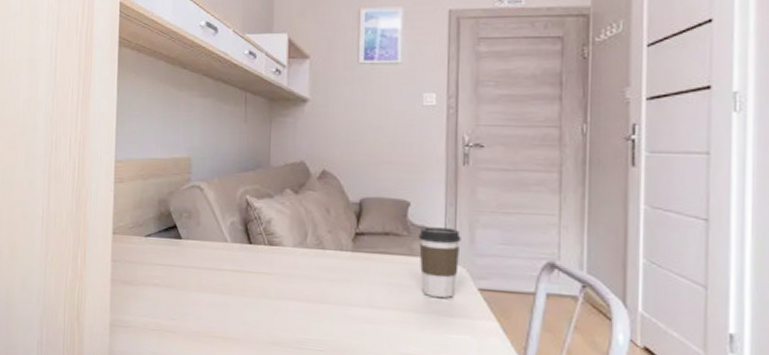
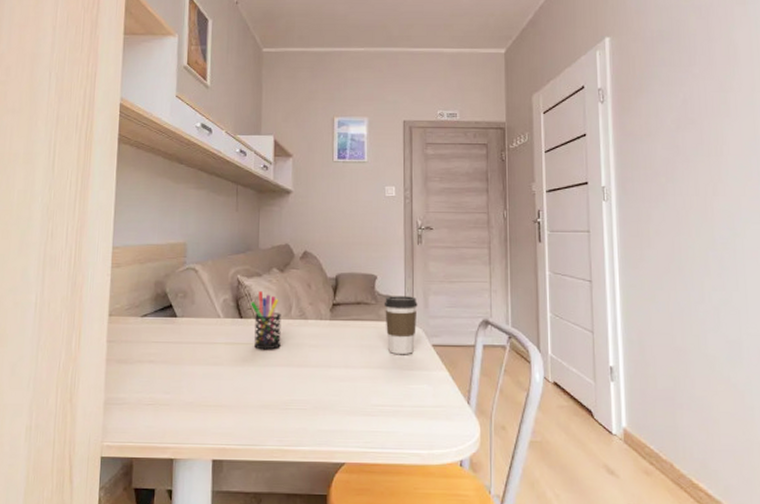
pen holder: none [261,215,295,281] -> present [250,291,281,350]

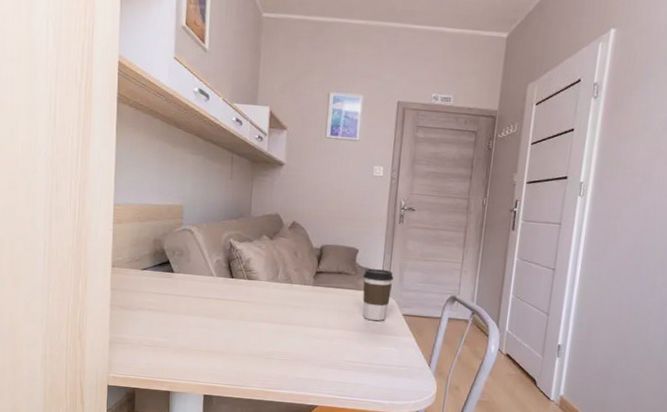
pen holder: present [250,291,281,350] -> none [241,255,269,308]

